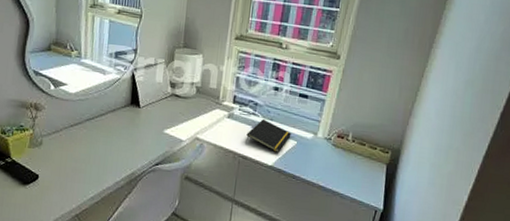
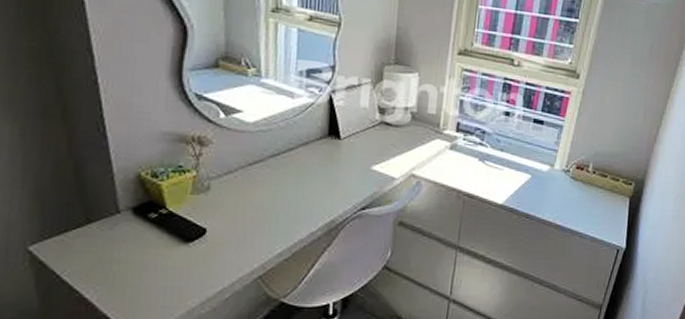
notepad: present [246,118,292,152] -> none [471,149,525,189]

